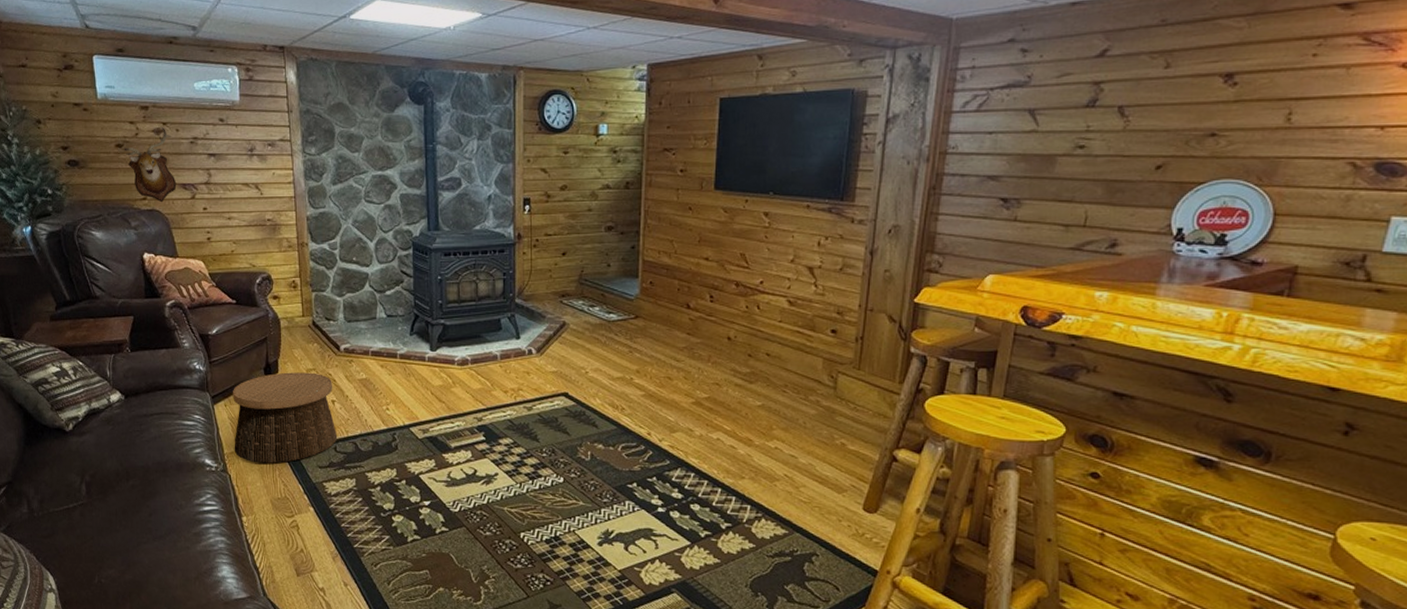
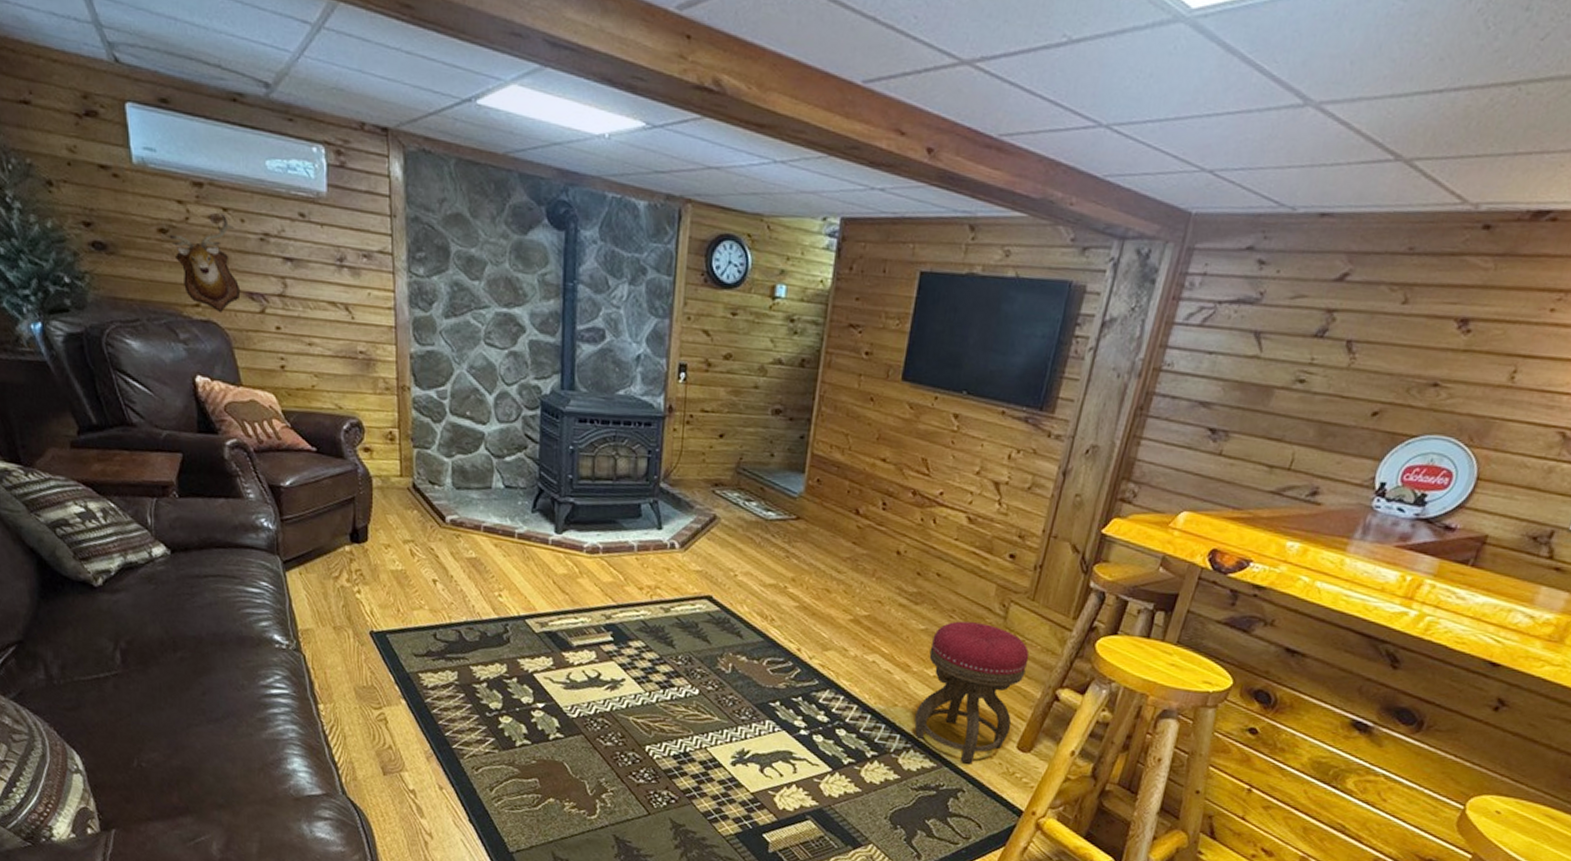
basket: present [233,372,338,464] -> none [310,541,438,647]
stool: none [763,395,863,528] -> present [914,621,1030,764]

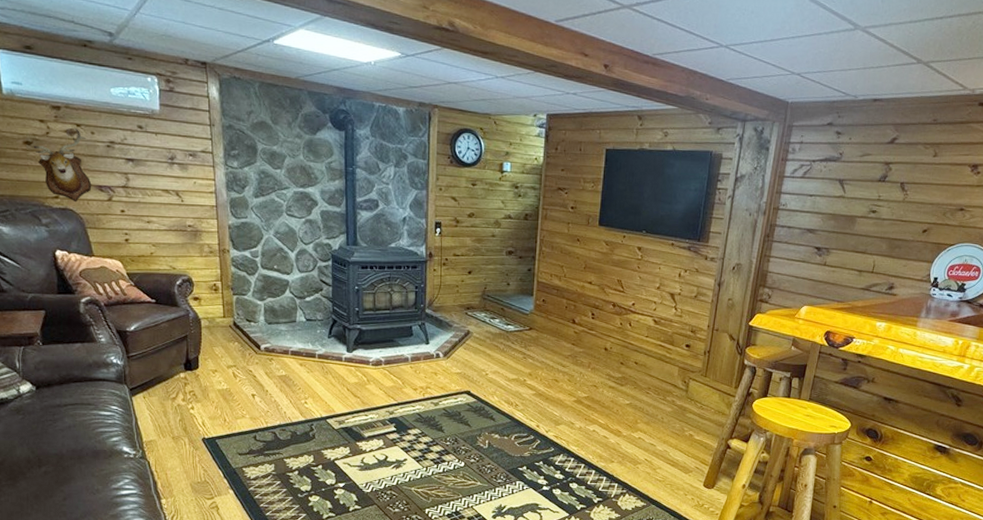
stool: present [914,621,1030,764] -> none [627,396,706,501]

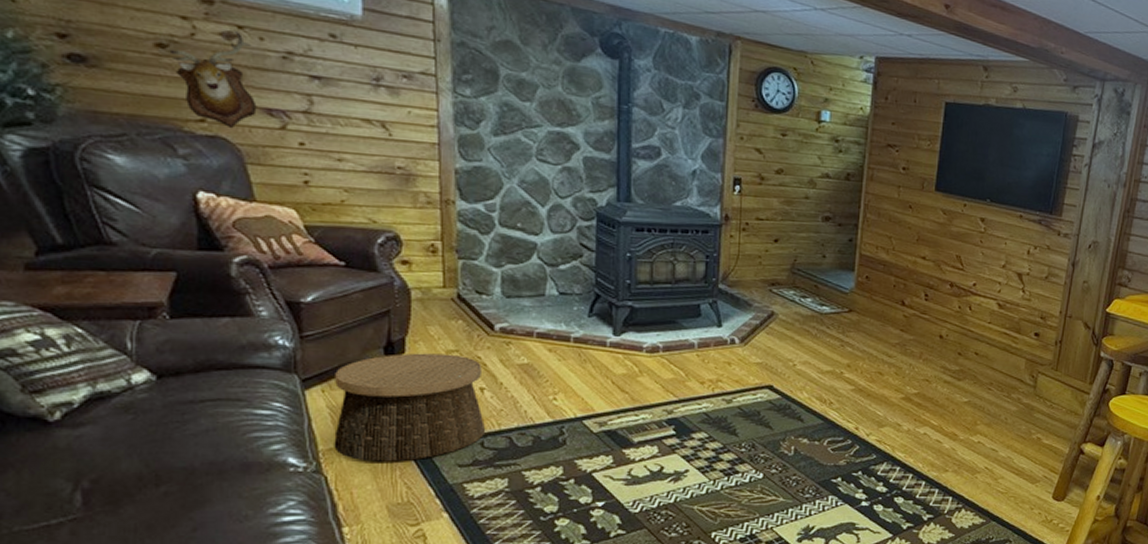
basket: none [152,368,257,451] -> present [334,353,486,462]

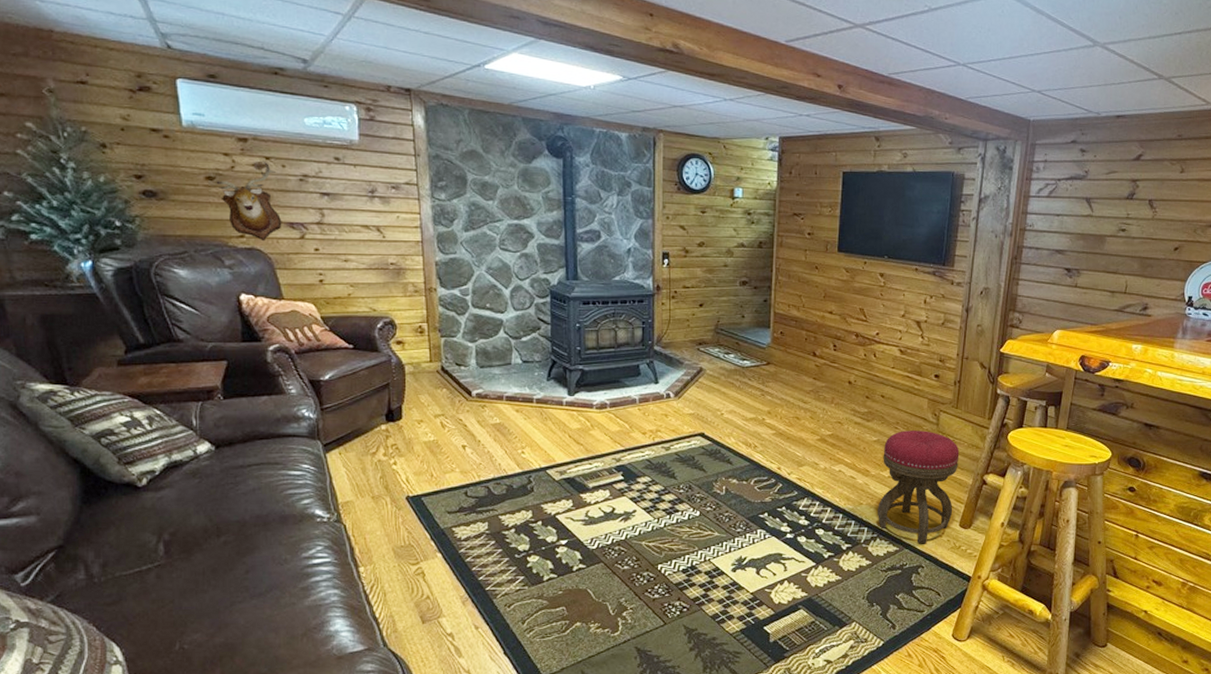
basket: present [334,353,486,462] -> none [349,418,469,512]
stool: none [964,392,1057,517] -> present [878,430,960,544]

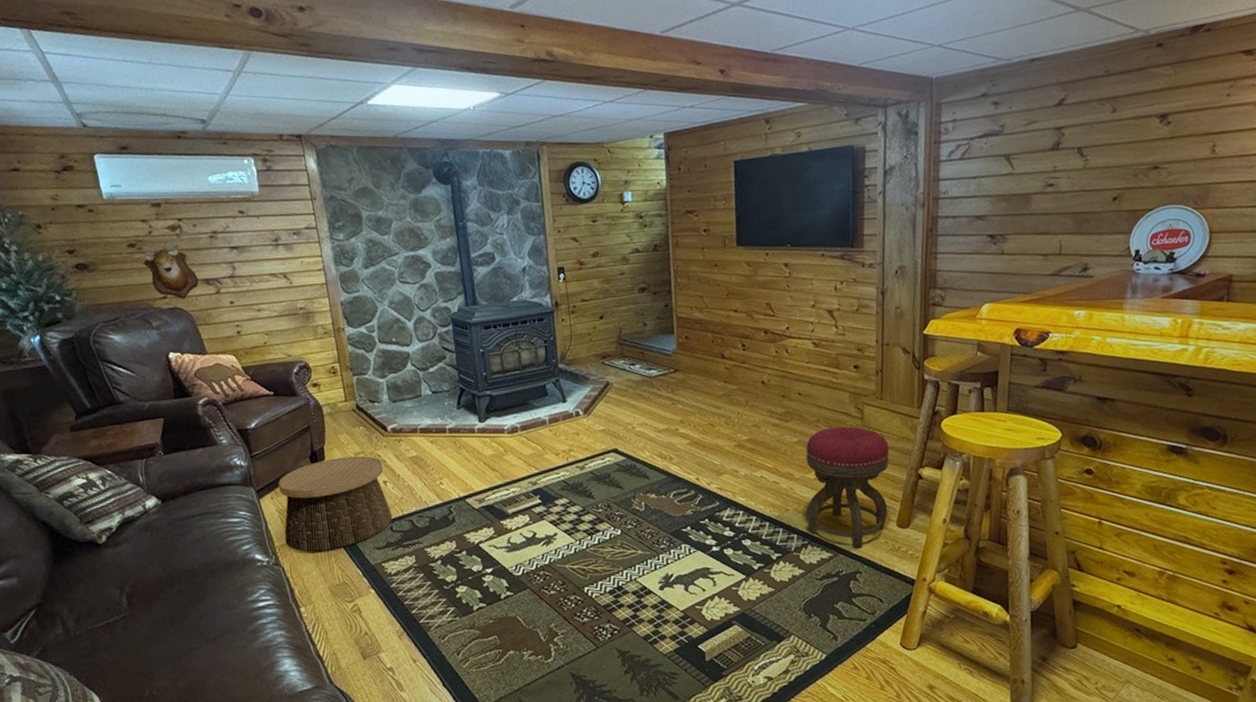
basket: none [349,418,469,512] -> present [278,455,393,552]

